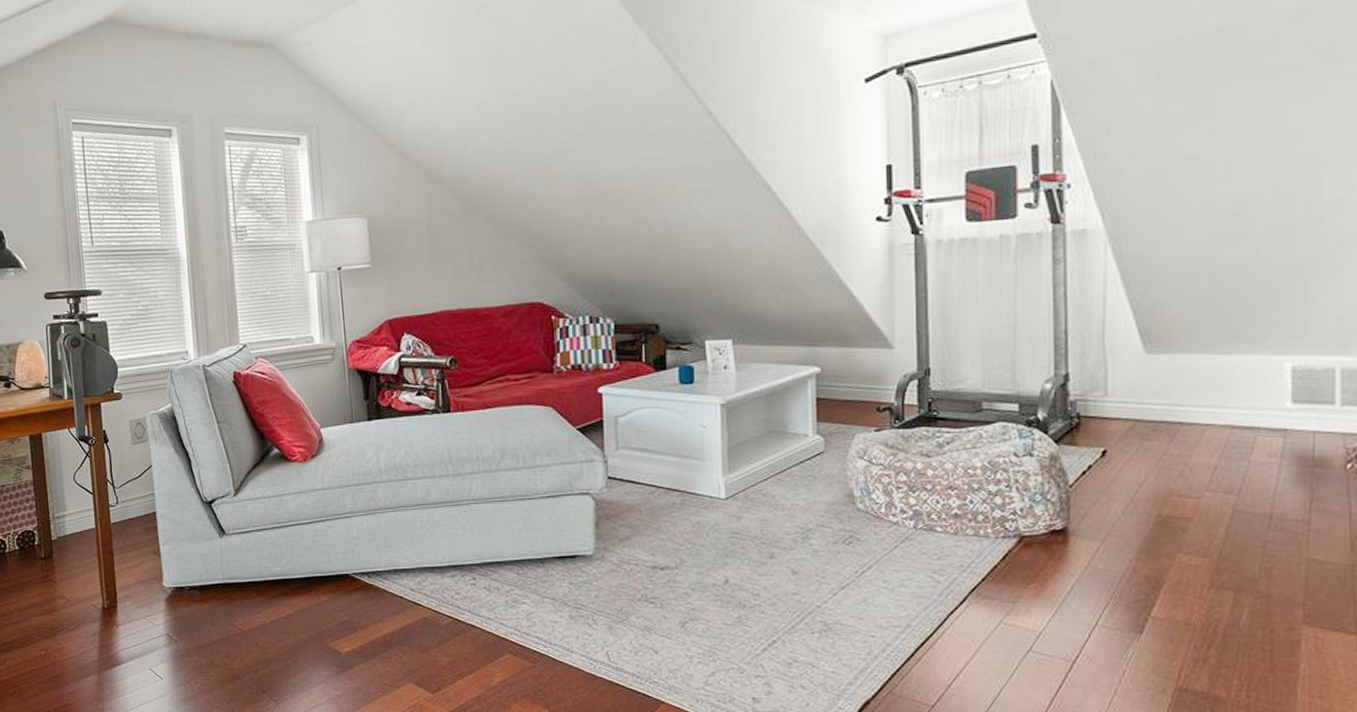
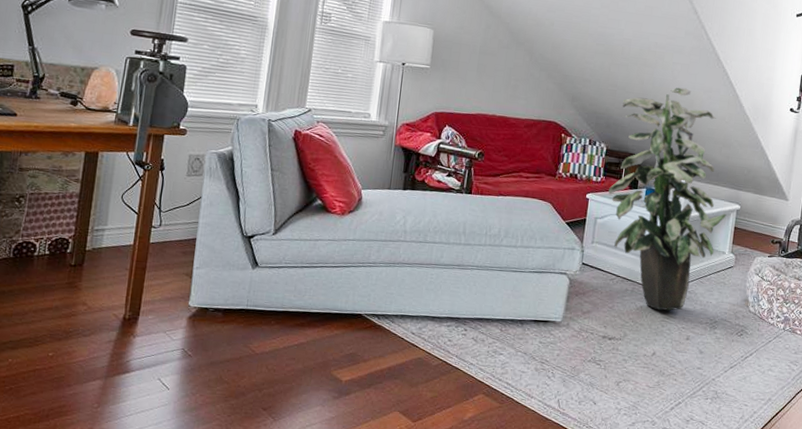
indoor plant: none [625,221,802,525] -> present [608,87,727,311]

